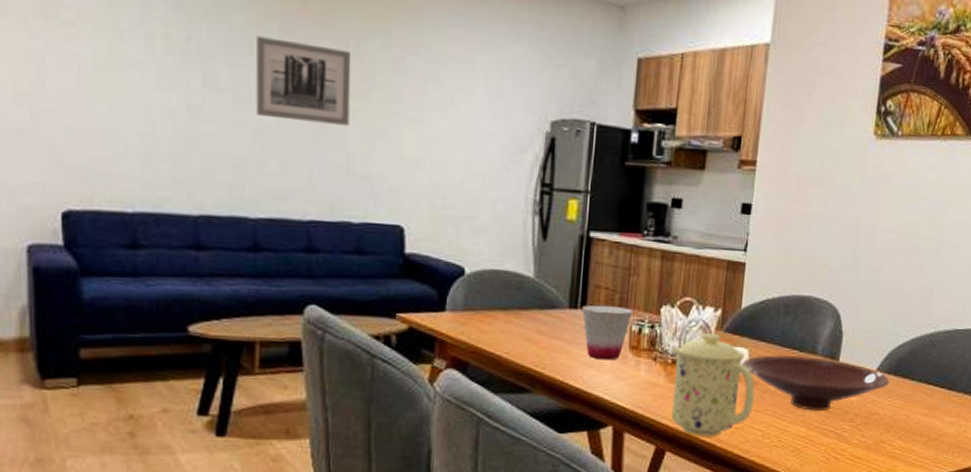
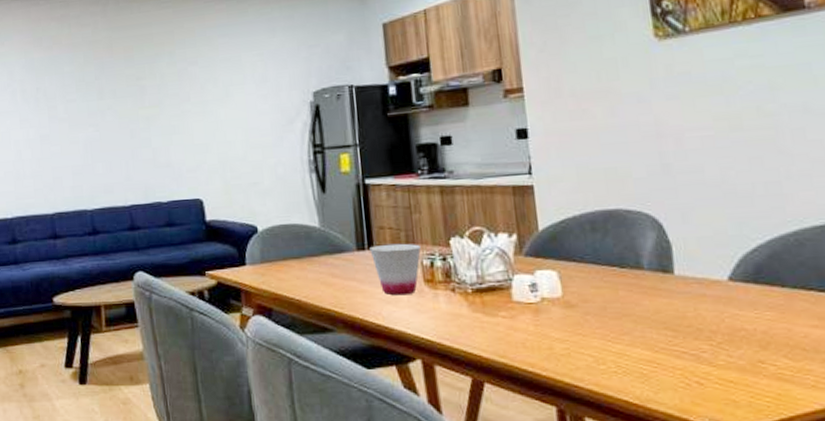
wall art: present [256,36,352,126] -> none [81,72,152,133]
mug: present [671,332,755,437] -> none [470,258,577,366]
bowl: present [742,354,890,412] -> none [552,271,752,332]

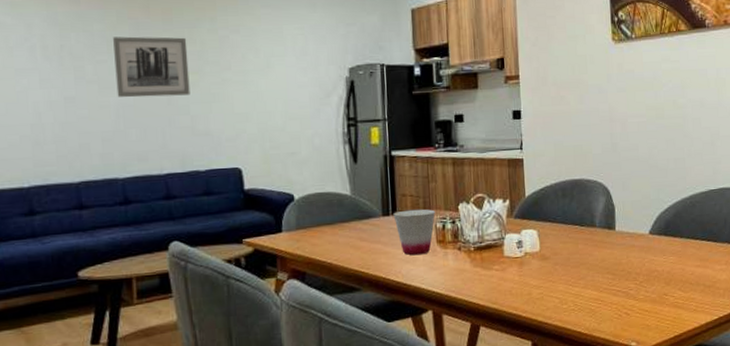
wall art: none [81,72,152,133] -> present [113,36,190,98]

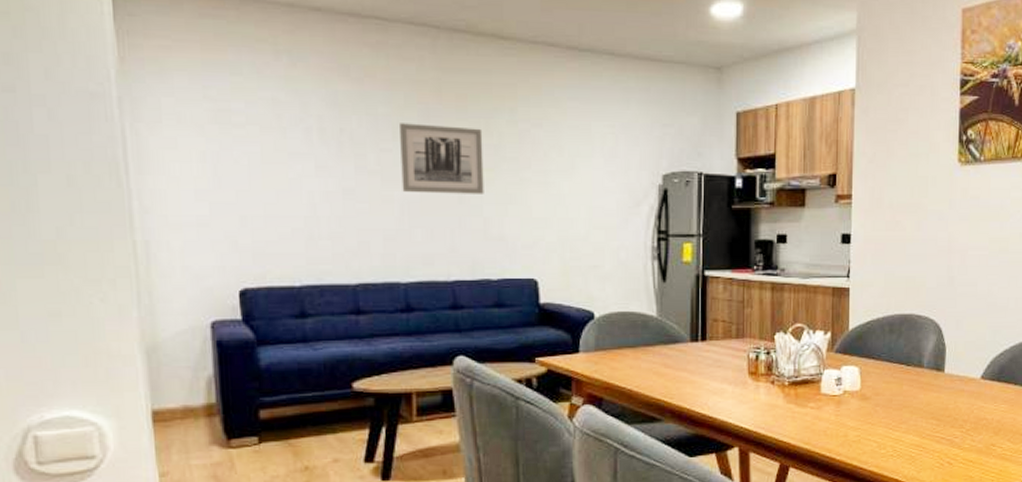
cup: present [393,209,435,256] -> none [702,336,748,387]

